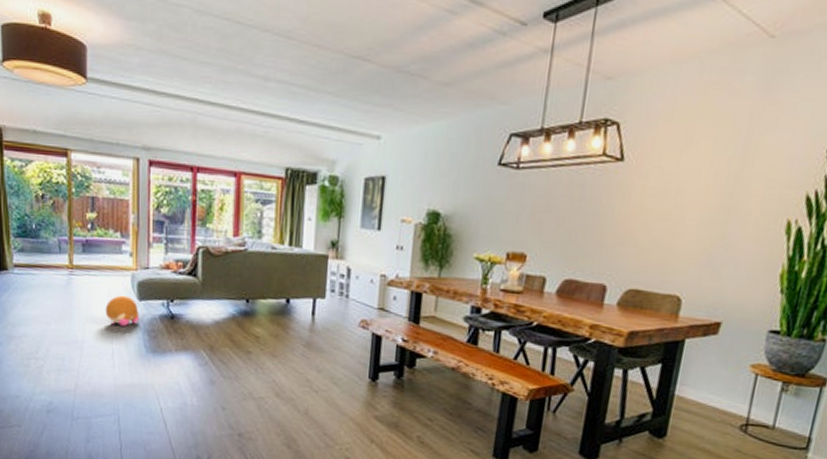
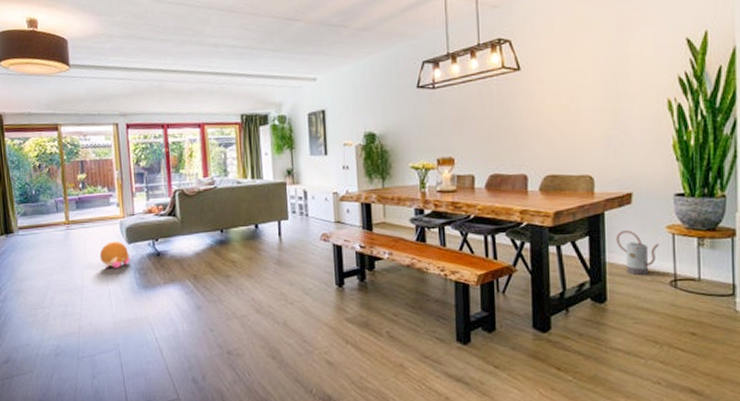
watering can: none [691,363,739,416] -> present [616,231,659,276]

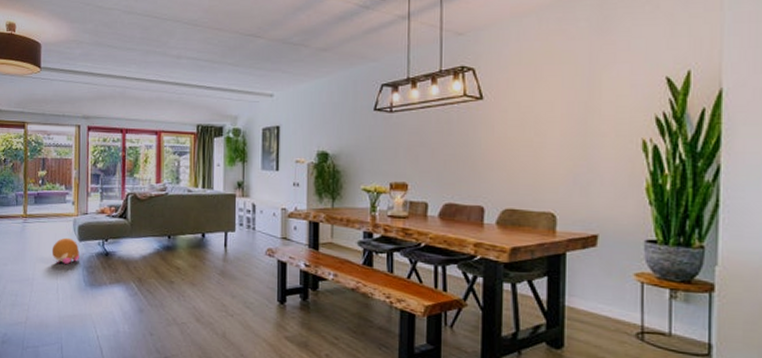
watering can: present [616,231,659,276] -> none [578,274,626,325]

